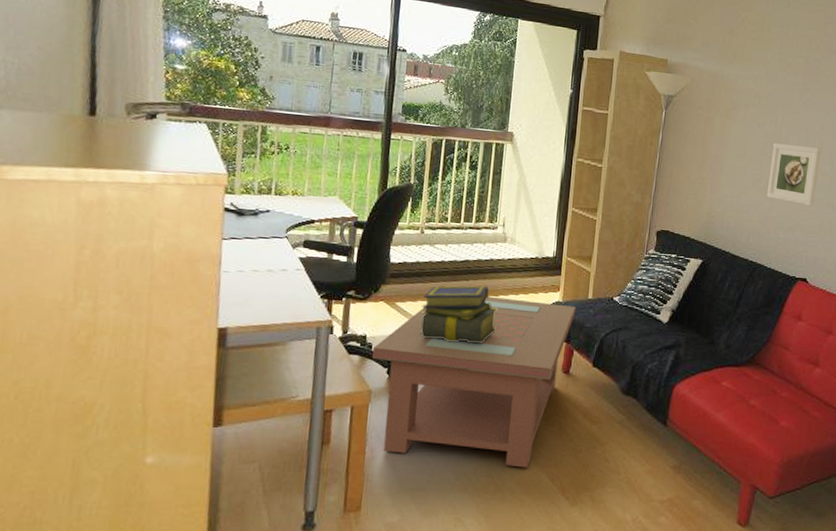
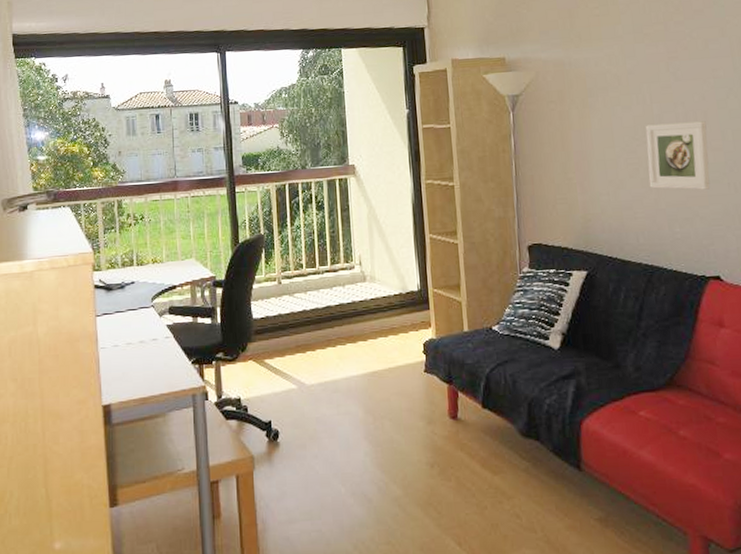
coffee table: present [372,296,575,468] -> none [249,341,453,532]
stack of books: present [421,285,498,344] -> none [290,331,371,397]

